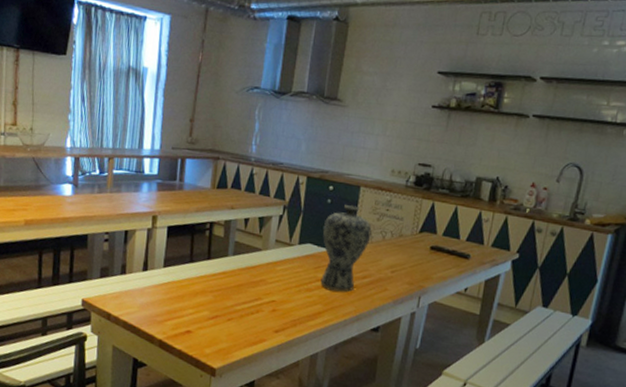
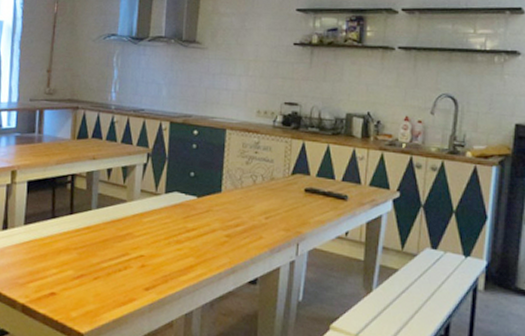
vase: present [320,204,372,292] -> none [190,148,241,243]

